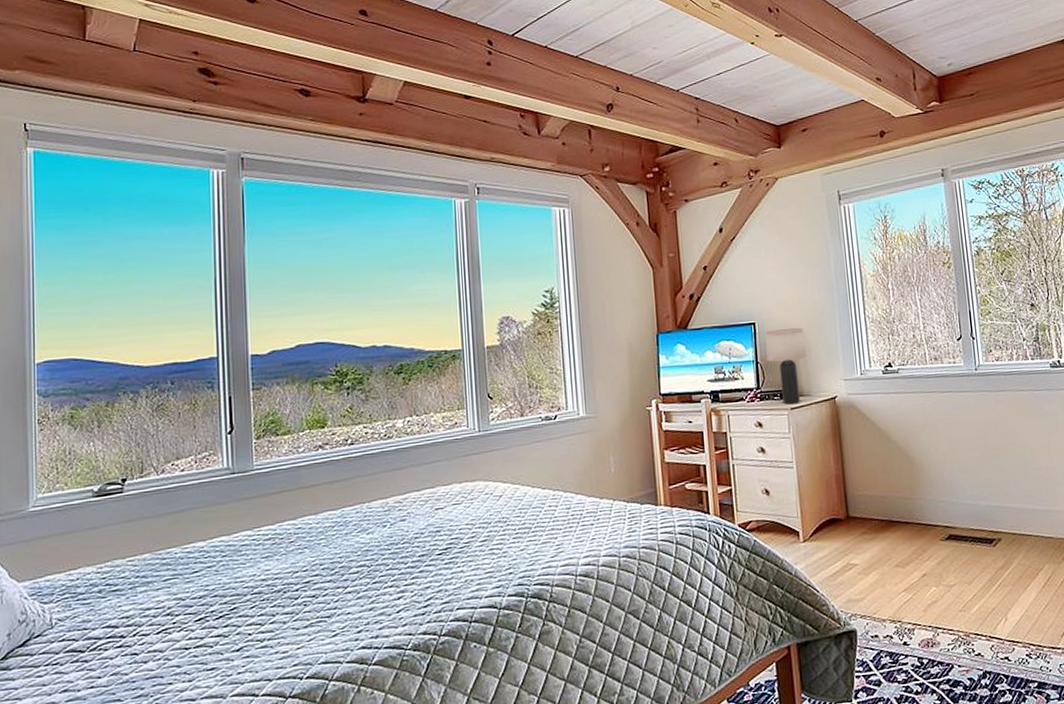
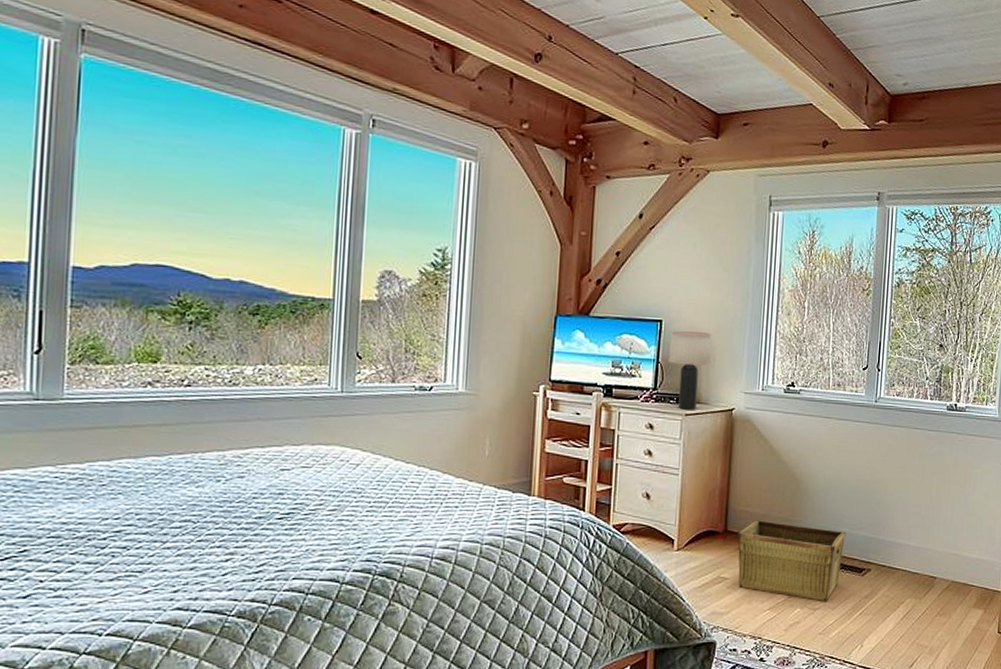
hamper: none [860,502,970,578] -> present [738,520,847,602]

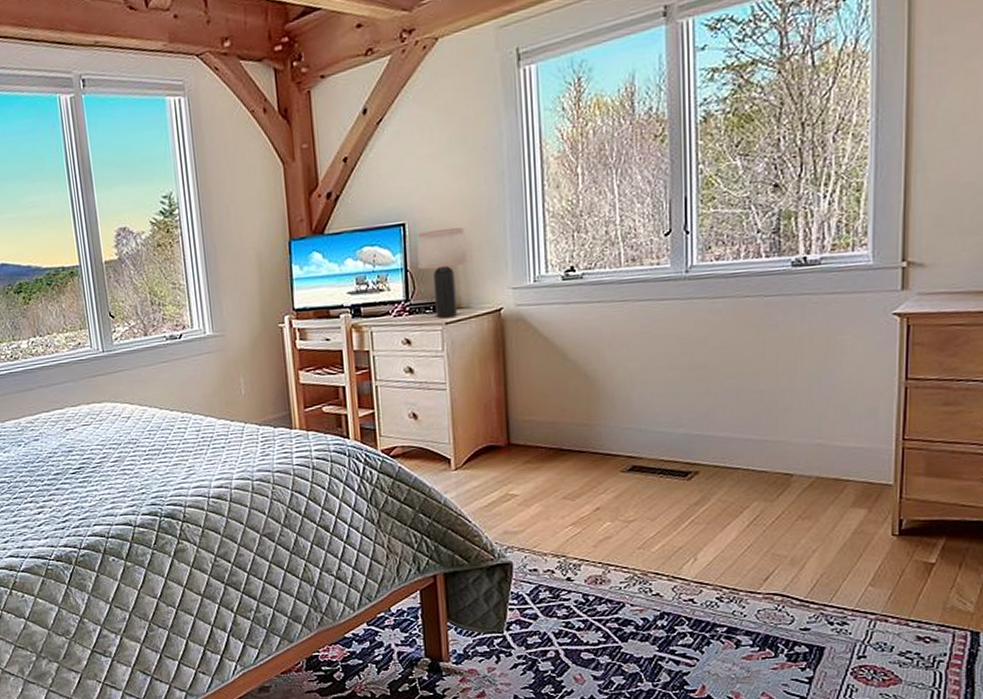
hamper: present [738,520,847,602] -> none [524,428,662,513]

